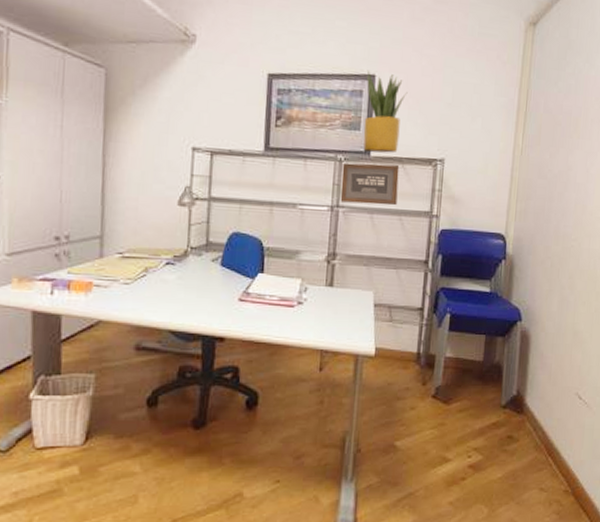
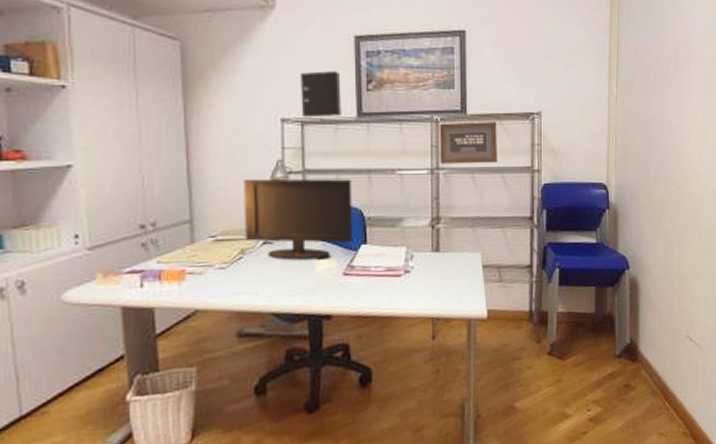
monitor: none [150,201,254,284] -> present [242,178,352,261]
binder: none [212,104,252,150] -> present [300,70,342,118]
planter: present [363,70,408,154] -> none [456,26,500,111]

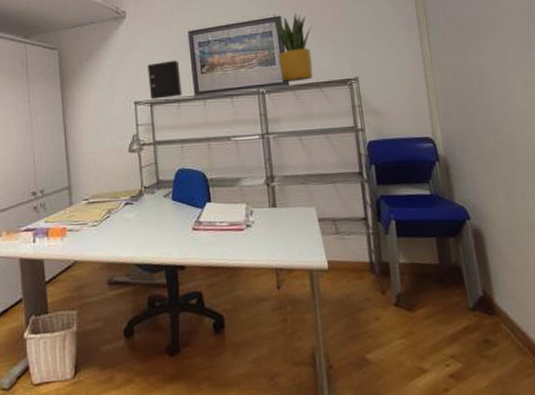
monitor: present [242,178,352,261] -> none [107,147,199,219]
picture frame: present [439,122,497,164] -> none [265,90,322,130]
planter: none [456,26,500,111] -> present [272,13,313,83]

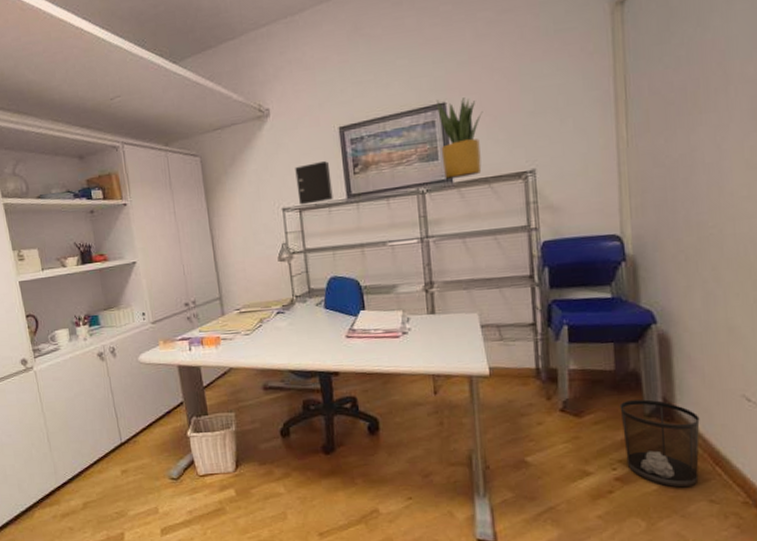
waste bin: none [446,293,523,384] -> present [619,399,700,488]

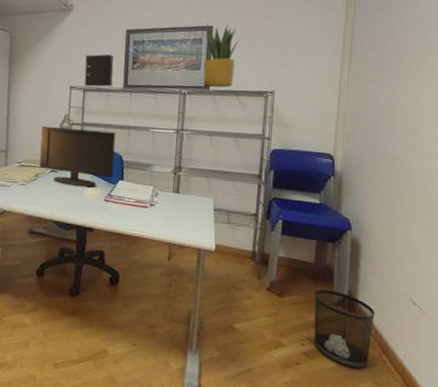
monitor: none [256,254,352,327] -> present [39,126,116,188]

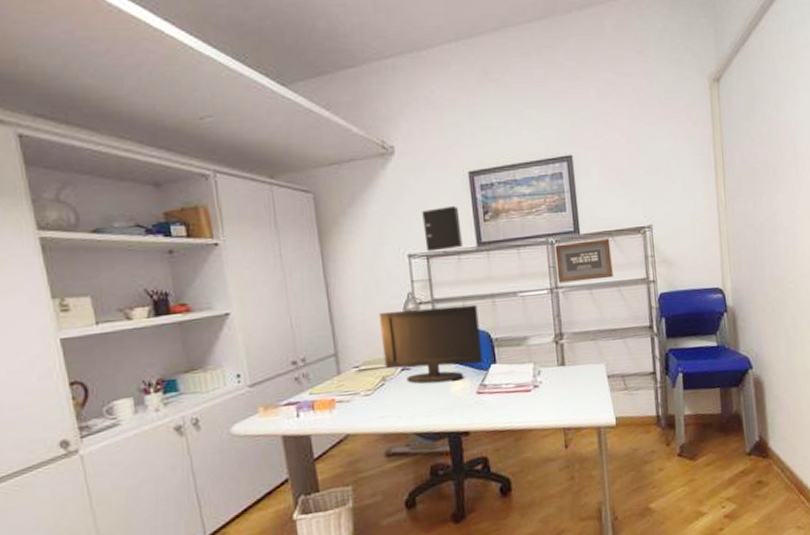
picture frame: none [184,95,235,130] -> present [555,239,613,283]
planter: present [203,23,241,88] -> none [563,152,606,232]
waste bin: present [313,289,375,369] -> none [726,439,788,519]

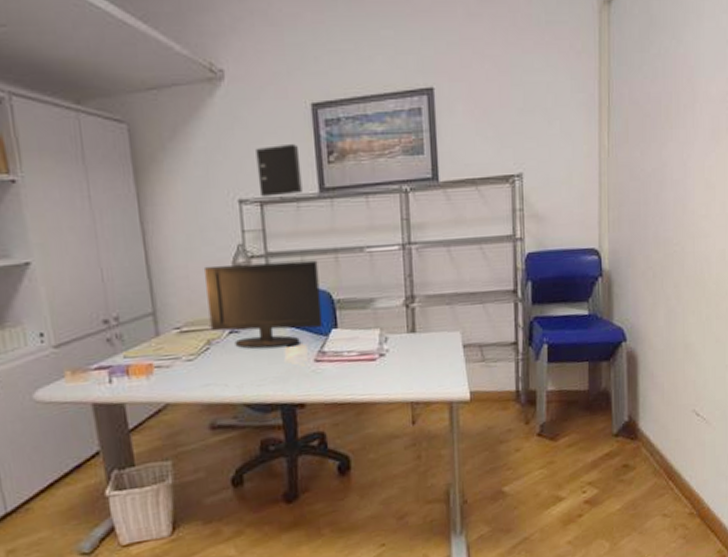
picture frame: present [555,239,613,283] -> none [409,188,475,238]

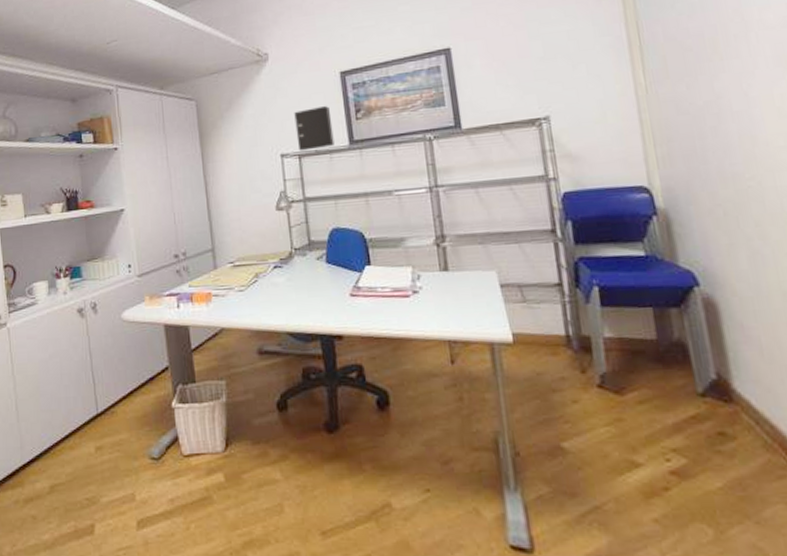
monitor: present [203,260,322,350] -> none [252,203,356,283]

